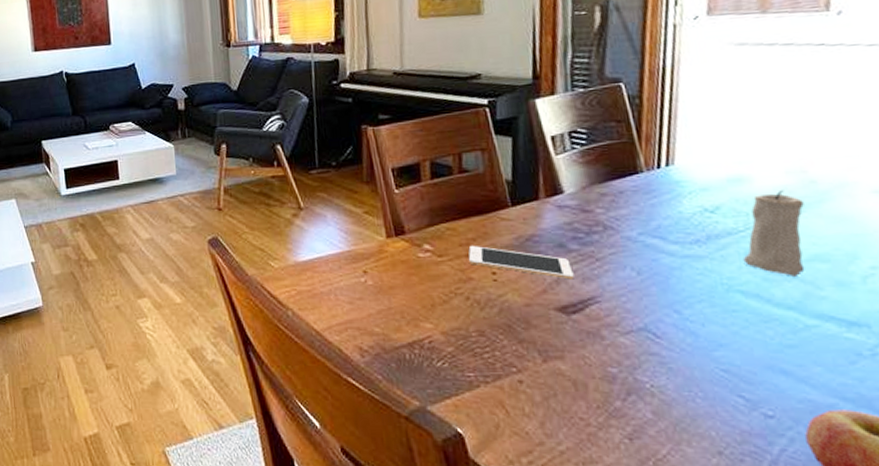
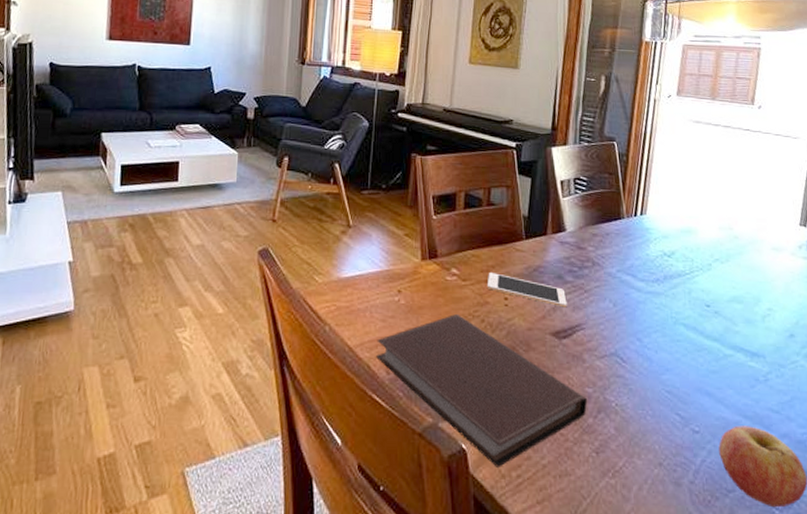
notebook: none [345,293,612,453] -> present [376,314,587,467]
candle: present [742,189,805,276] -> none [687,242,729,314]

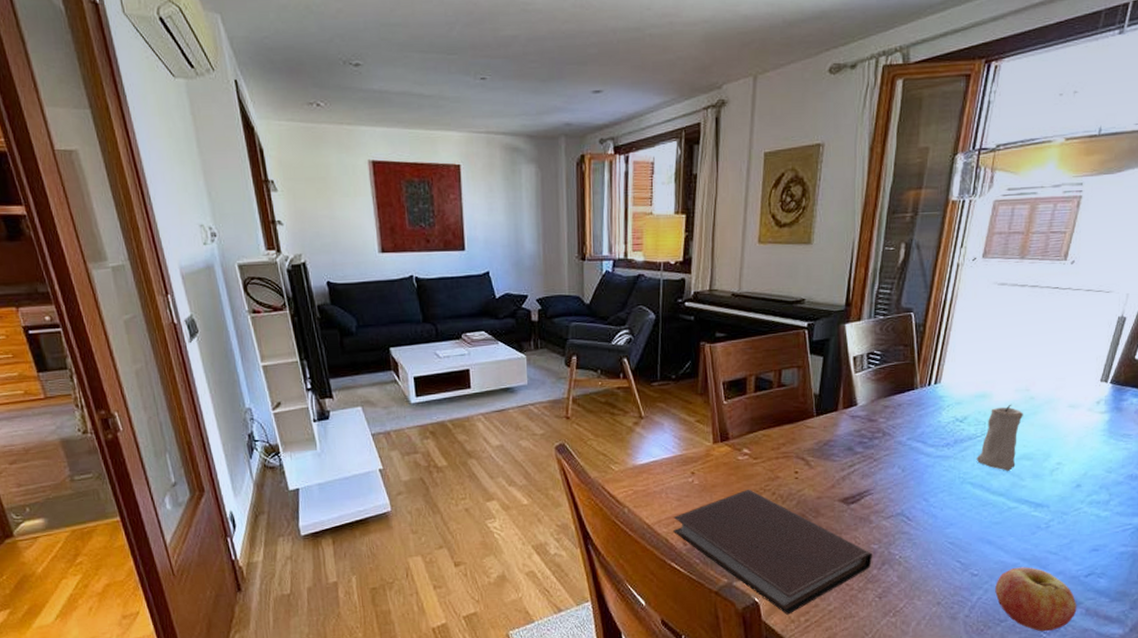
cell phone: present [488,271,567,308] -> none [778,449,856,477]
candle: none [687,242,729,314] -> present [976,404,1023,471]

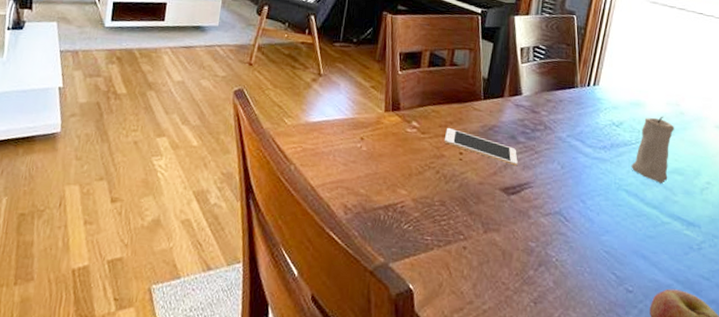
notebook: present [673,490,872,615] -> none [336,164,529,309]
cell phone: none [778,449,856,477] -> present [445,127,518,166]

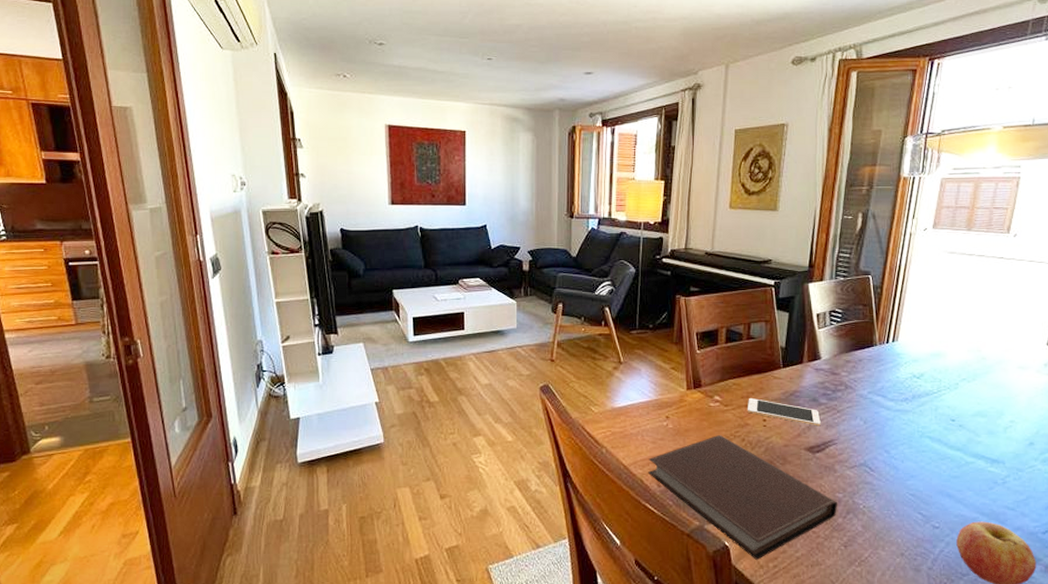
notebook: none [336,164,529,309] -> present [648,435,837,560]
candle: present [631,116,674,183] -> none [933,363,976,427]

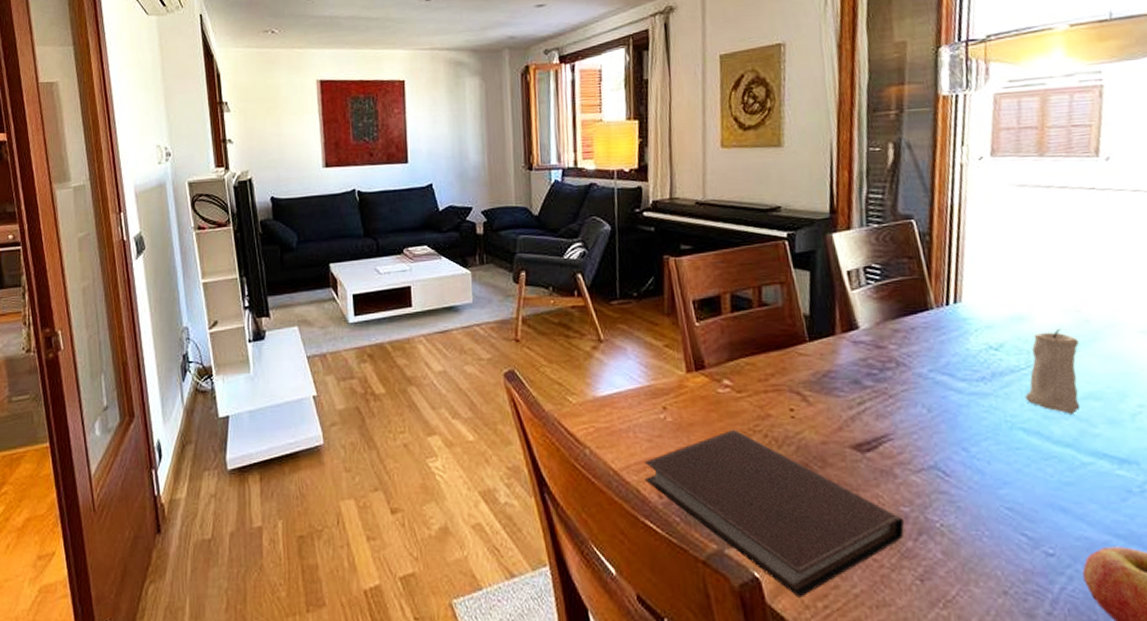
cell phone: present [748,397,821,426] -> none [767,380,869,417]
candle: none [933,363,976,427] -> present [1024,328,1081,414]

